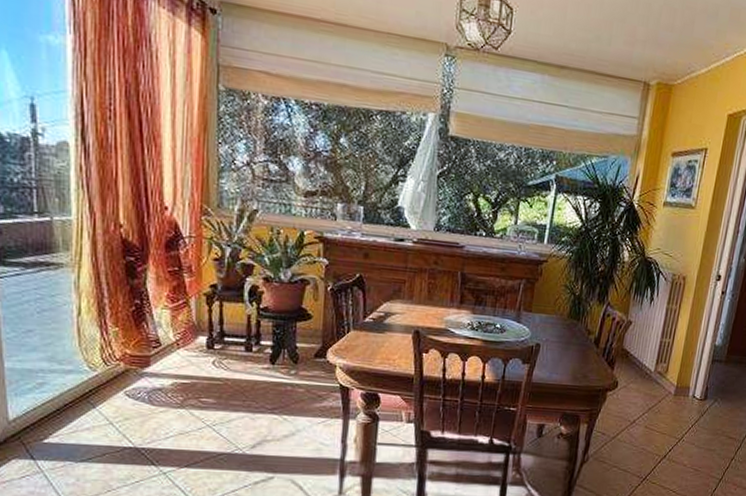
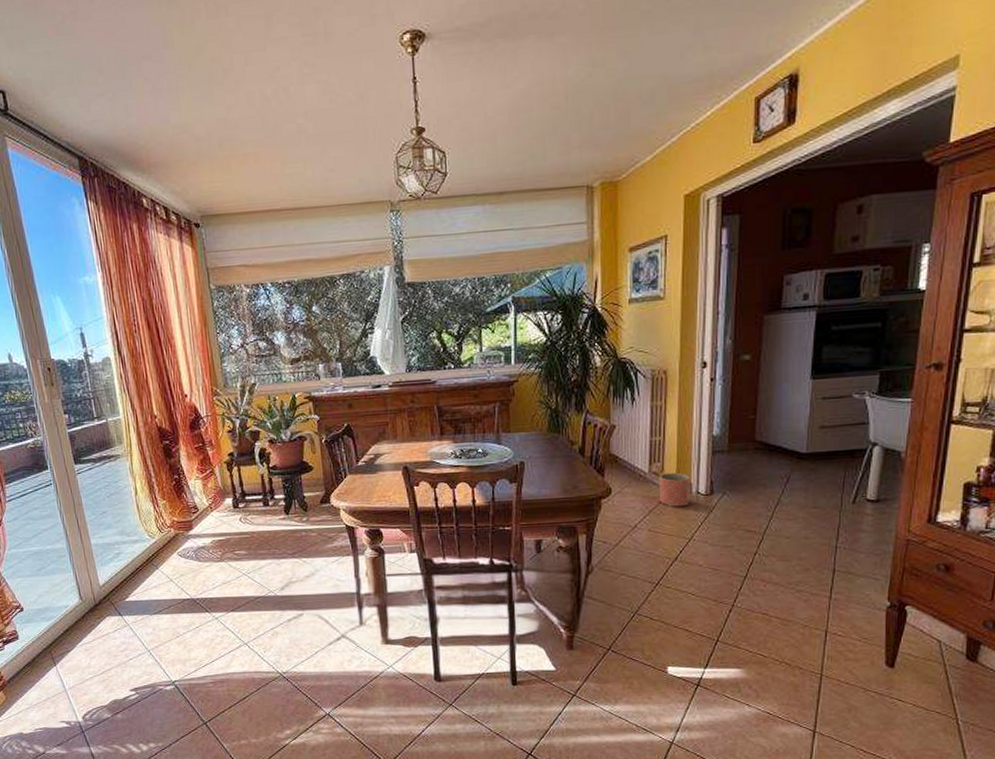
planter: none [660,374,690,408] -> present [660,472,690,507]

